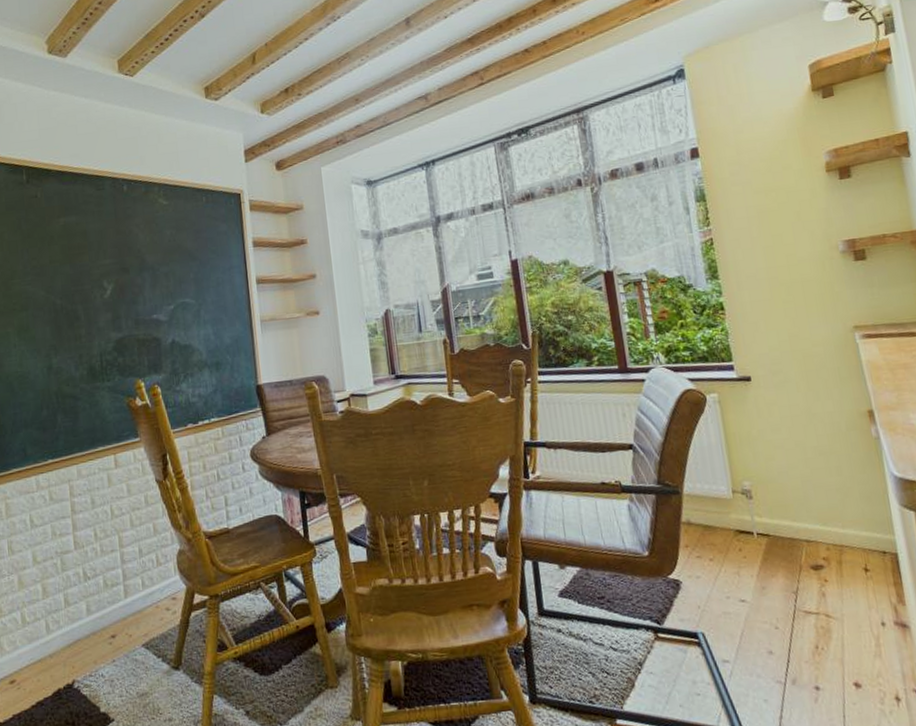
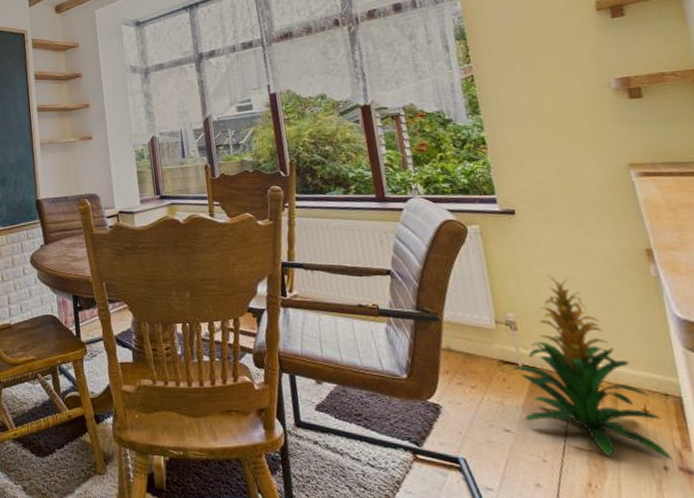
indoor plant: none [747,441,889,617] -> present [512,275,673,459]

